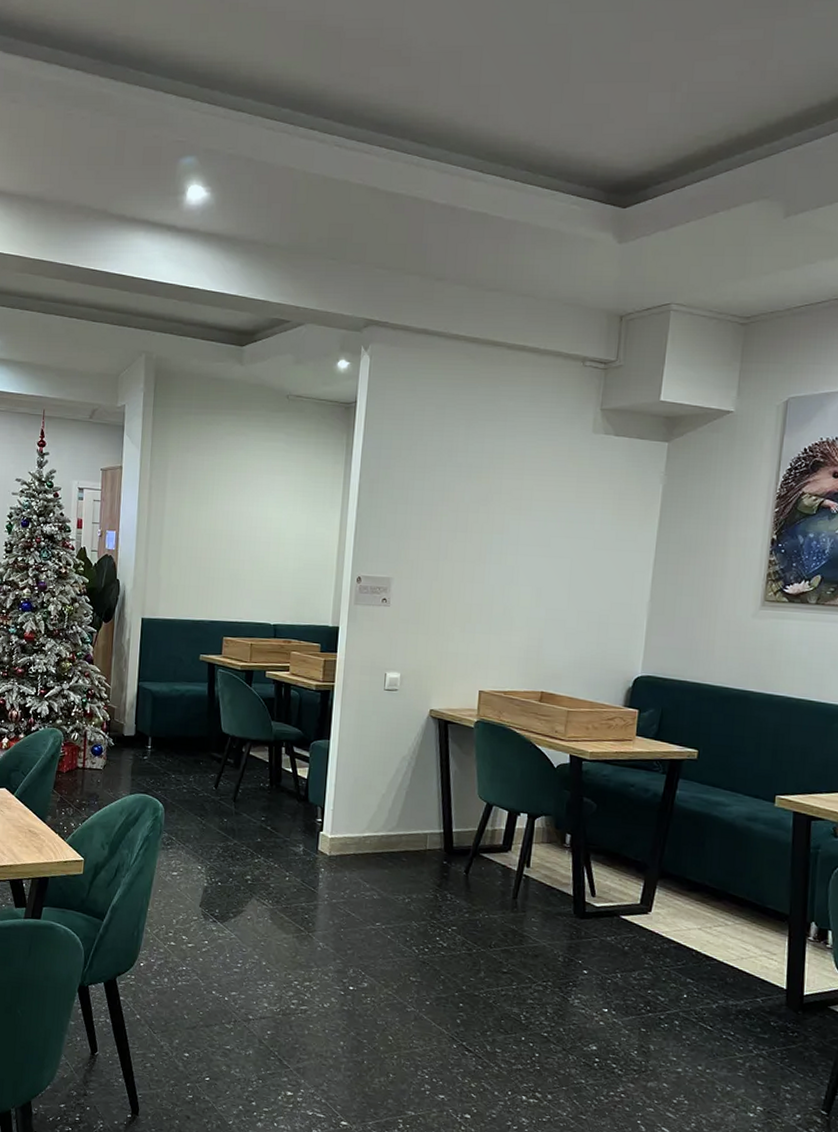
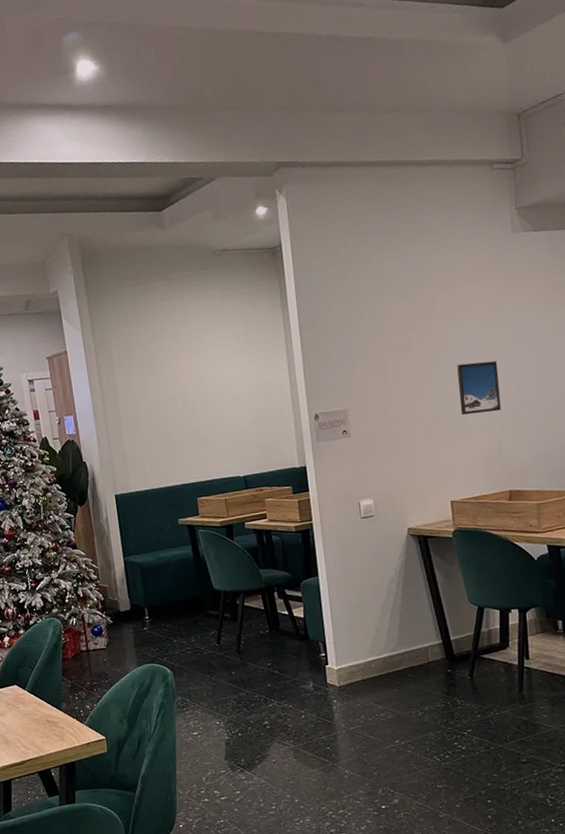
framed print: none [506,554,553,609] -> present [457,360,501,416]

